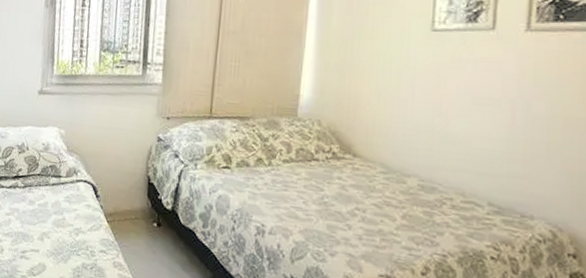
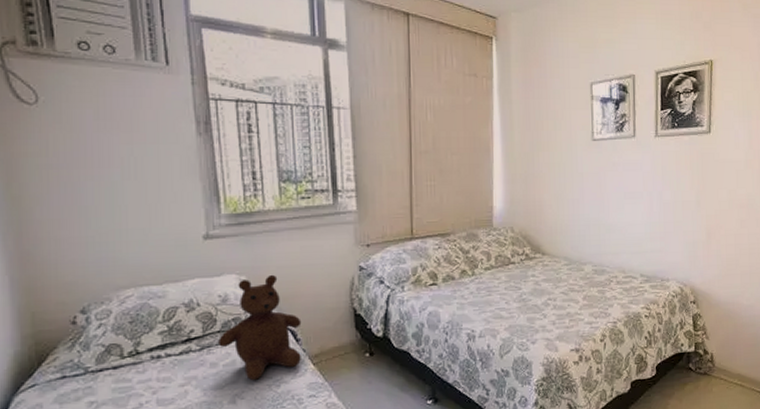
teddy bear: none [37,132,103,224] -> present [218,274,302,380]

